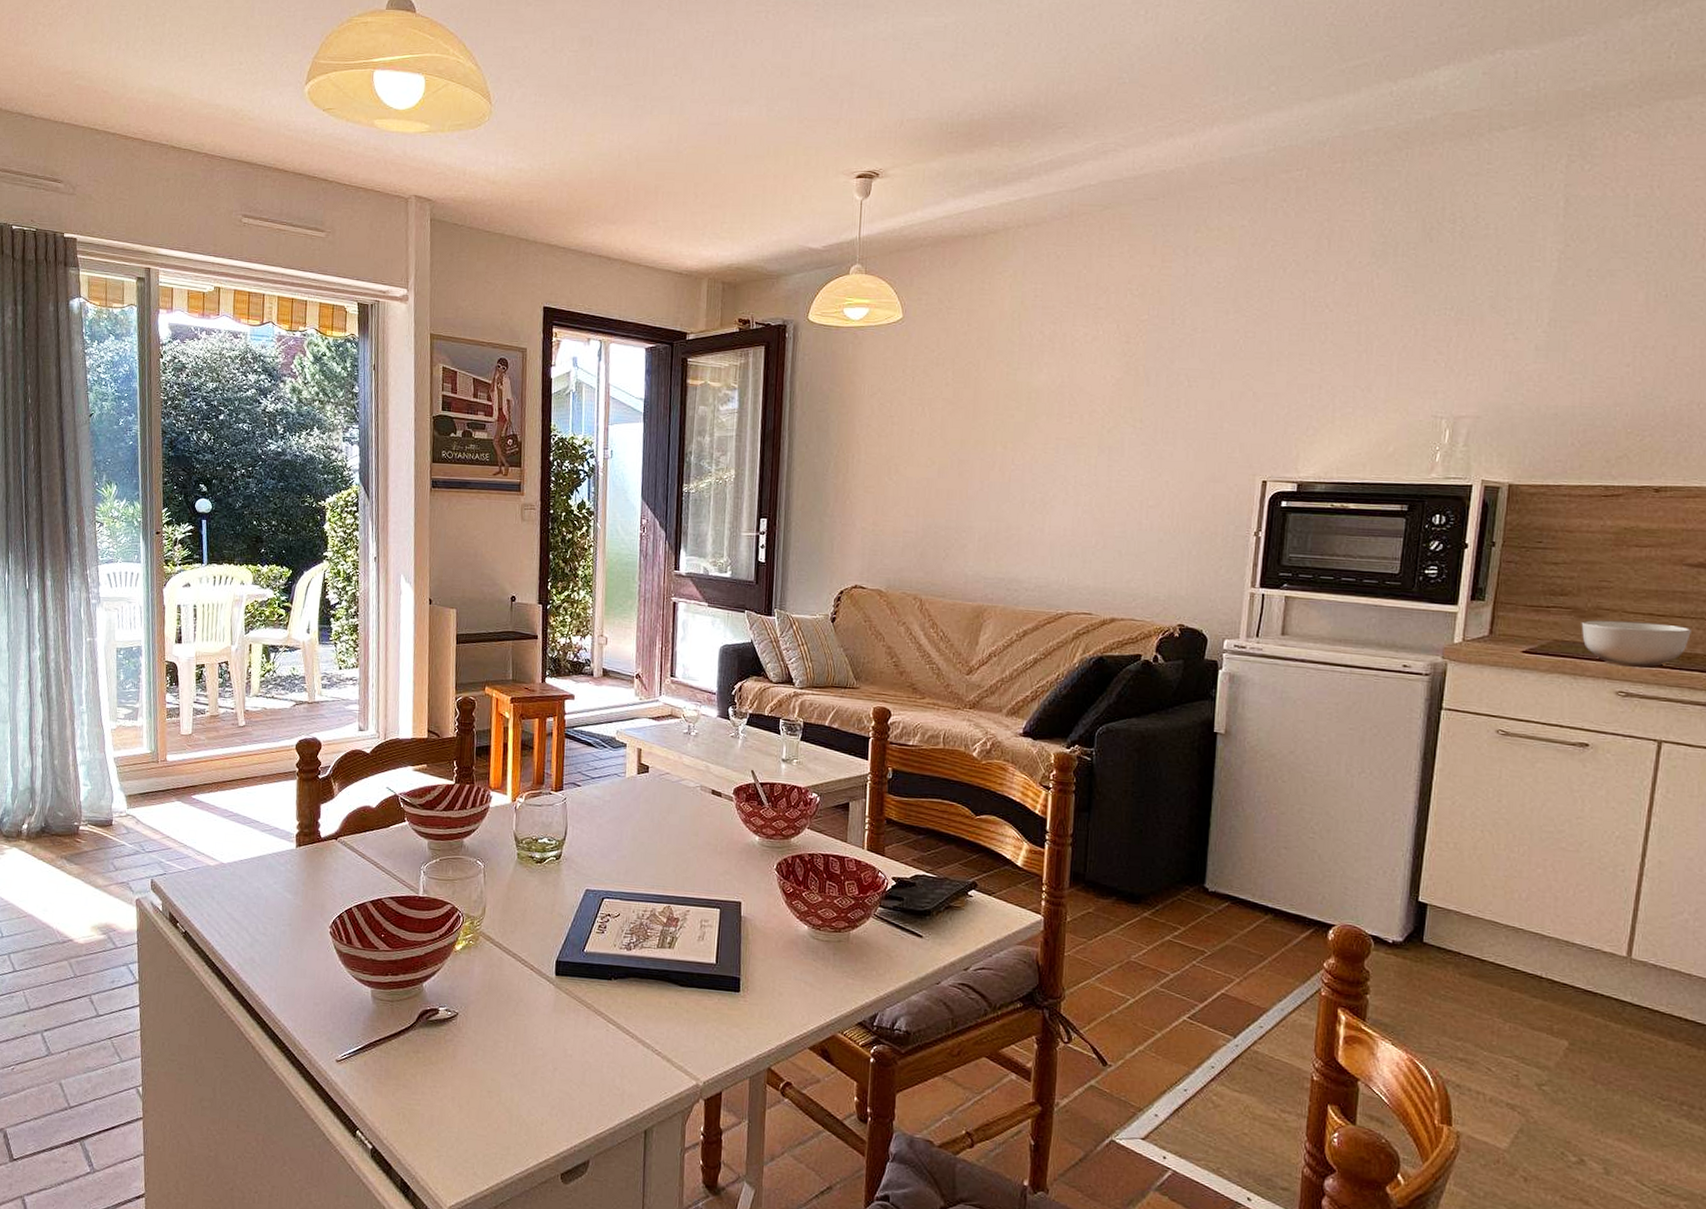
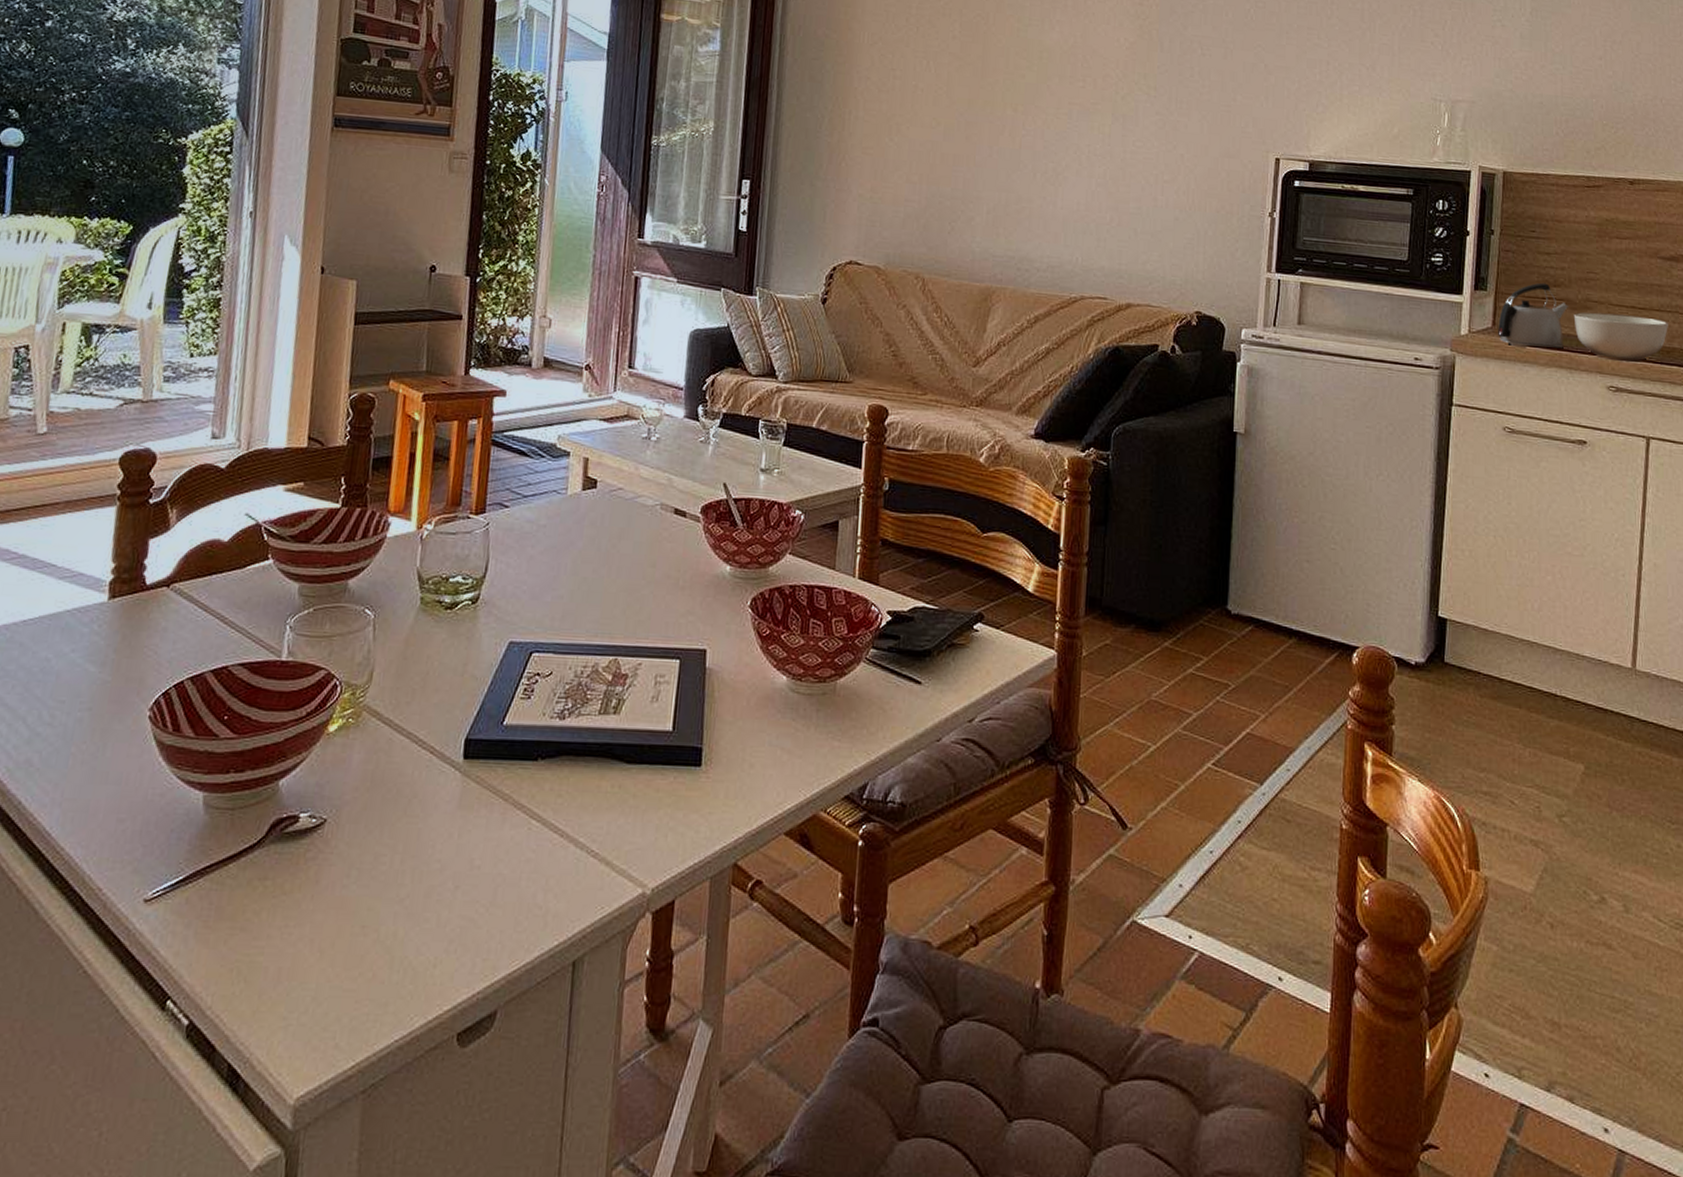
kettle: none [1495,592,1577,657] -> present [1498,282,1569,350]

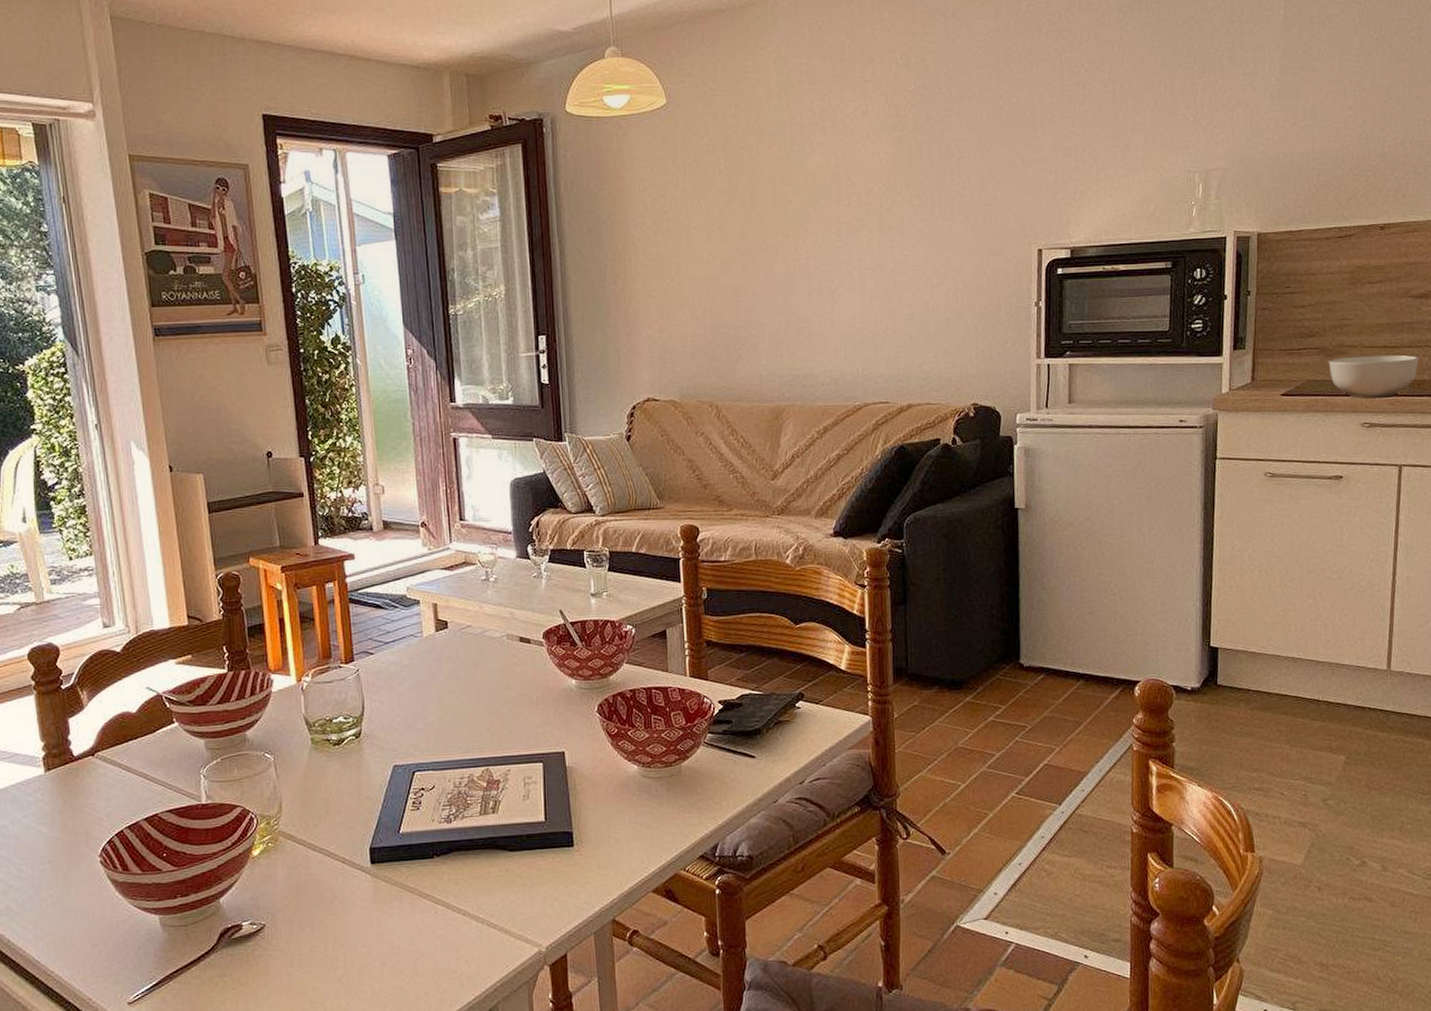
kettle: present [1498,282,1569,350] -> none [1257,335,1324,399]

